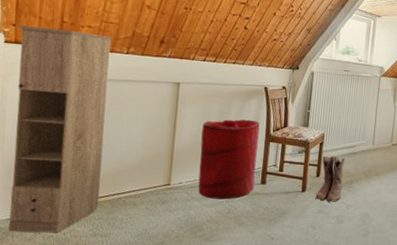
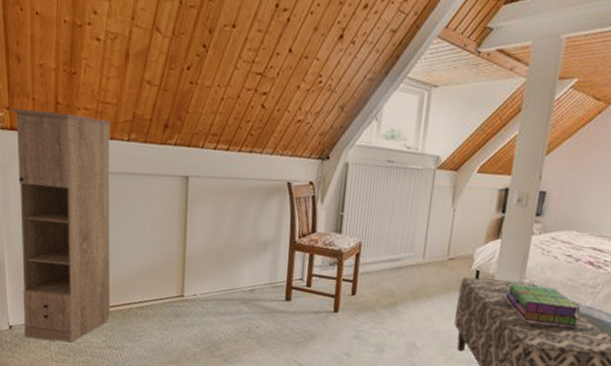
laundry hamper: present [198,119,260,200] -> none [214,221,283,317]
boots: present [315,155,346,202] -> none [350,270,388,327]

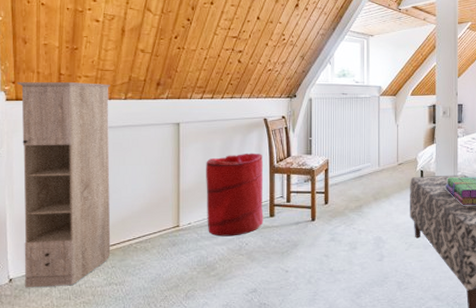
laundry hamper: none [214,221,283,317] -> present [206,153,264,237]

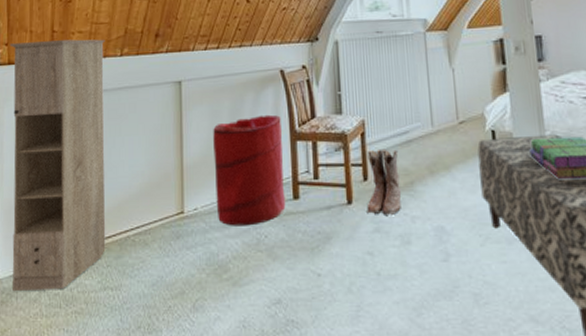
boots: none [326,181,353,229] -> present [366,148,402,215]

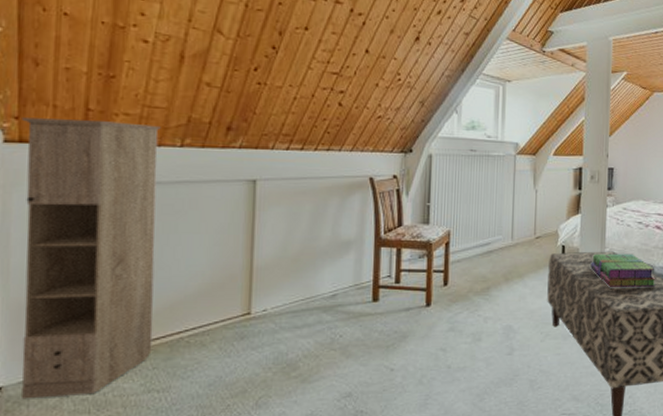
laundry hamper: present [213,114,286,226] -> none [289,220,366,327]
boots: present [366,148,402,215] -> none [444,257,479,316]

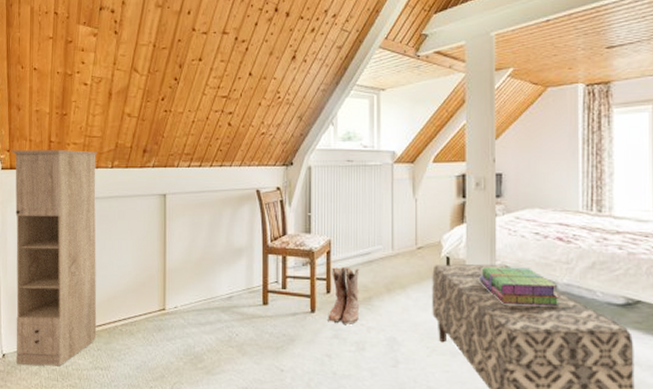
boots: none [444,257,479,316] -> present [328,266,360,325]

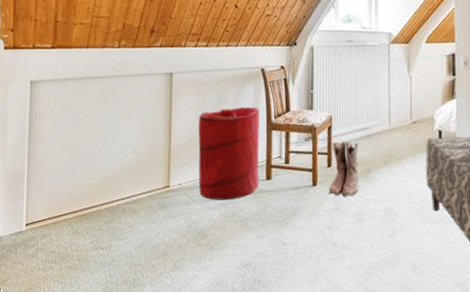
storage cabinet: present [11,150,98,366] -> none [12,30,105,248]
laundry hamper: none [193,229,256,325] -> present [198,106,260,200]

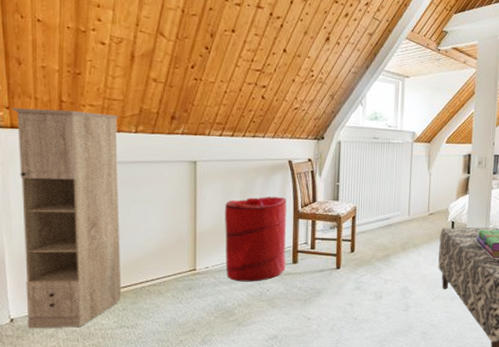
storage cabinet: none [12,30,105,248] -> present [11,108,122,329]
boots: present [329,141,359,197] -> none [351,229,381,278]

